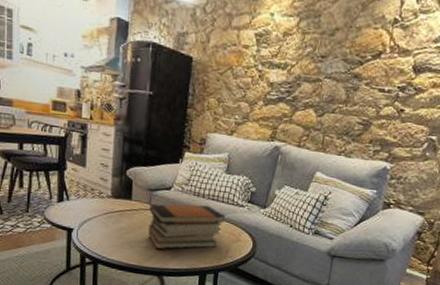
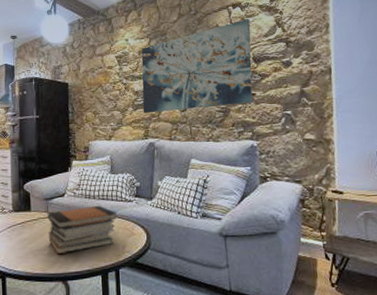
wall art: none [274,14,423,120] -> present [141,19,253,114]

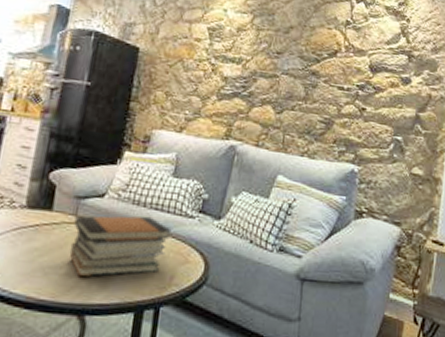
wall art: present [141,19,253,114] -> none [229,18,373,119]

